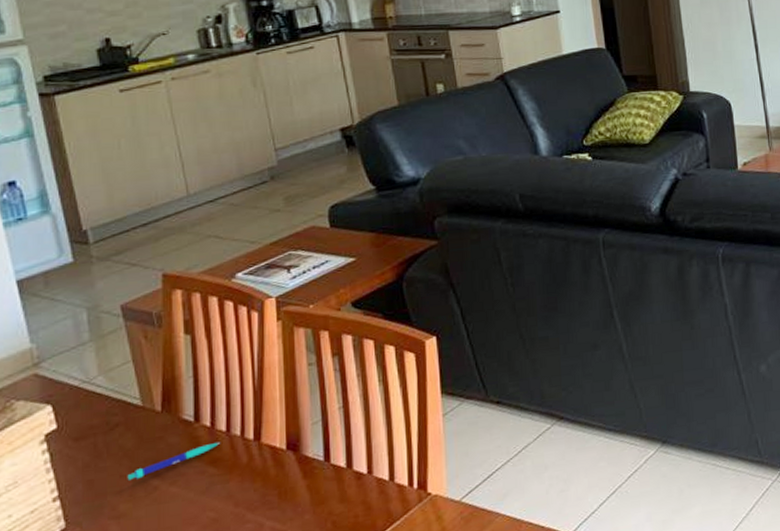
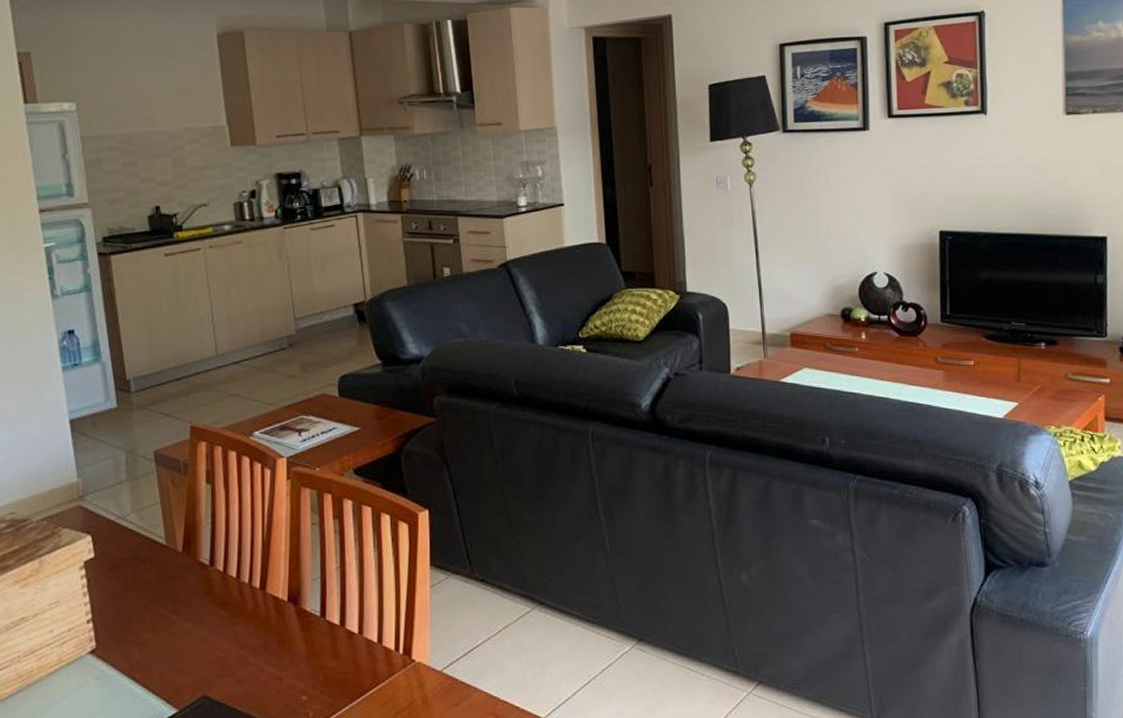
pen: present [127,442,219,480] -> none [150,586,230,612]

